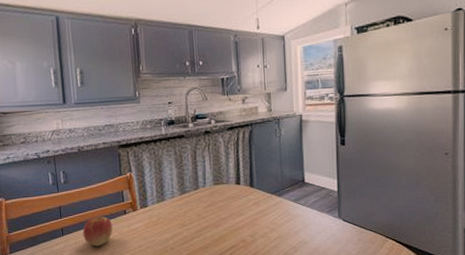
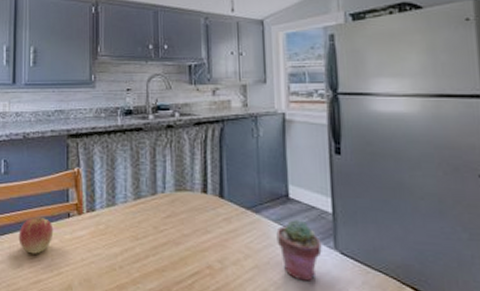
potted succulent: none [295,198,329,244] -> present [276,220,322,281]

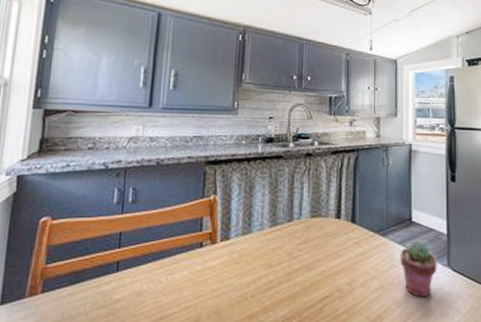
apple: present [18,217,54,254] -> none [143,249,184,288]

